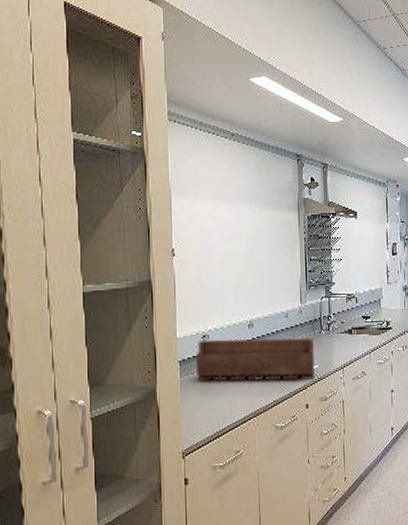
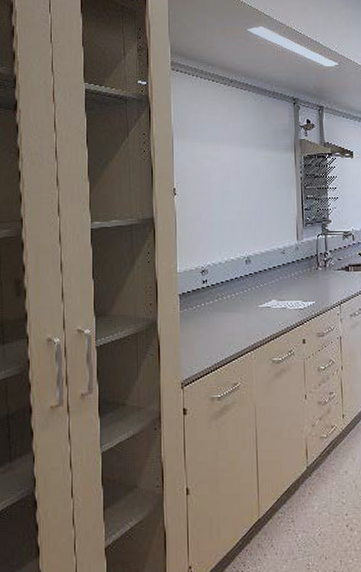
bottle rack: present [195,337,315,381] -> none [194,274,312,315]

